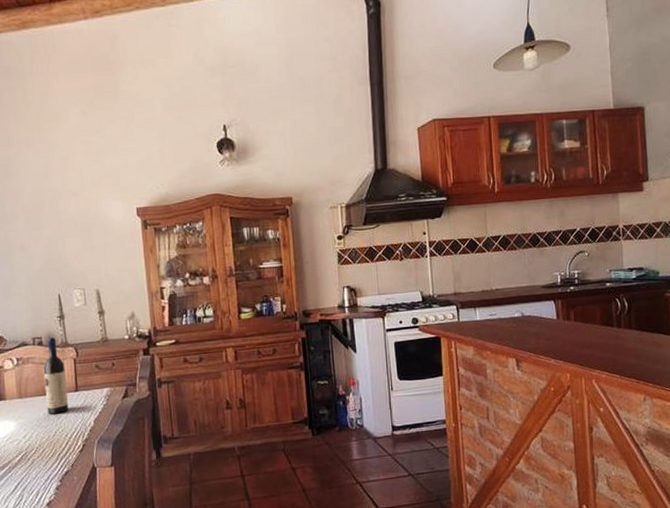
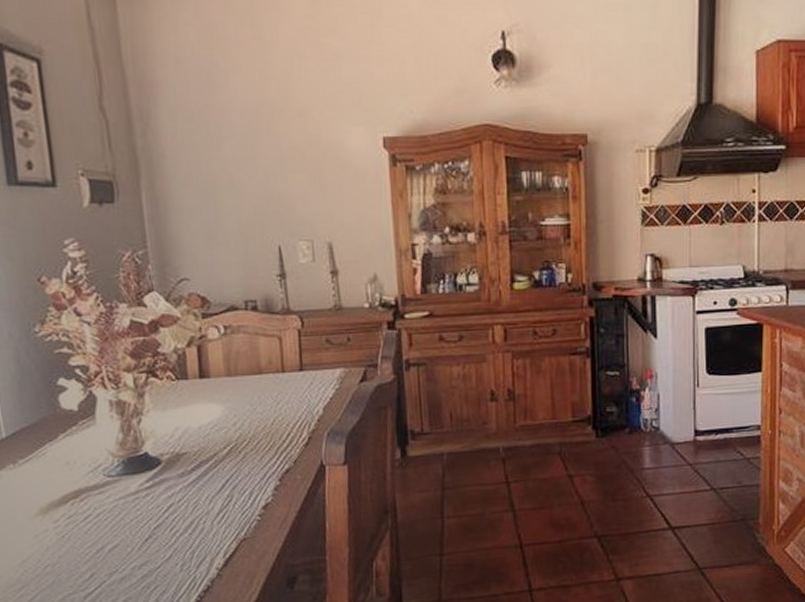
wine bottle: present [43,337,69,415] -> none [258,301,291,398]

